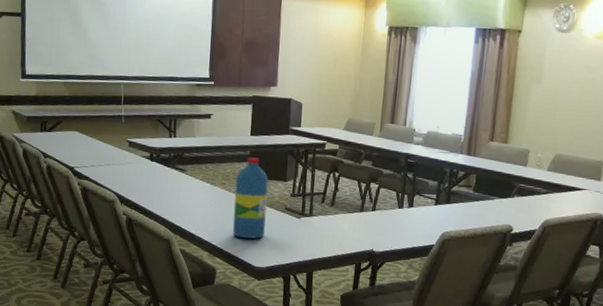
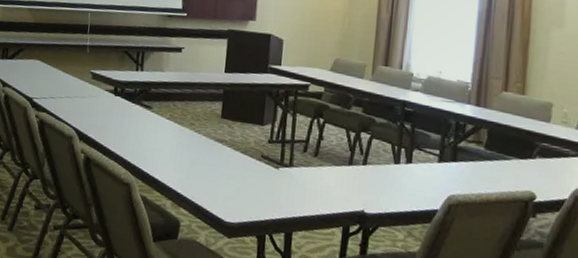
water bottle: present [232,157,269,239] -> none [201,96,243,189]

